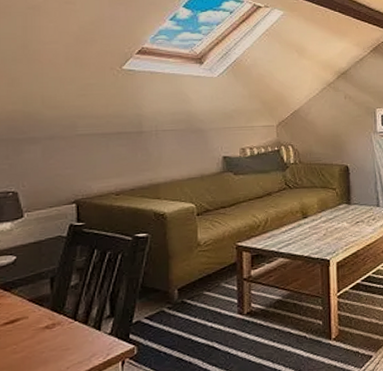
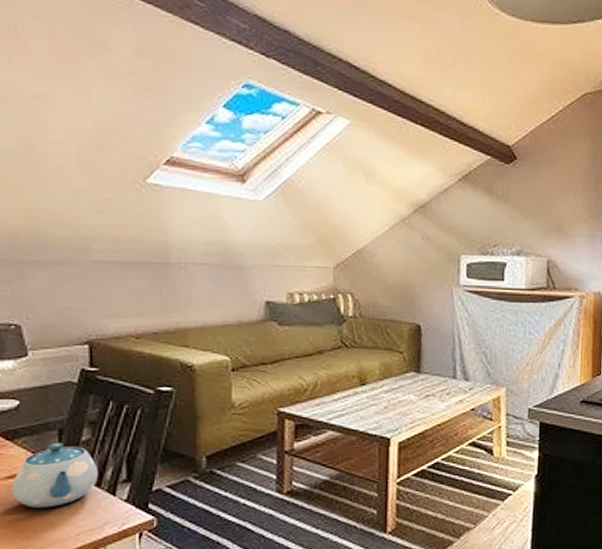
teapot: none [8,288,85,349] -> present [10,442,98,508]

